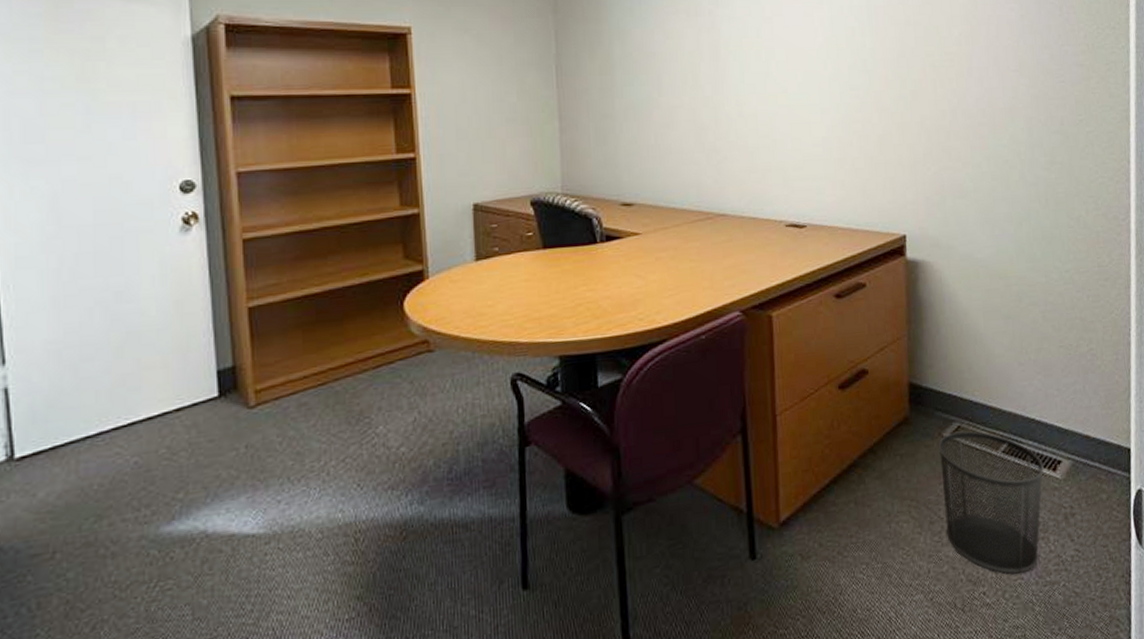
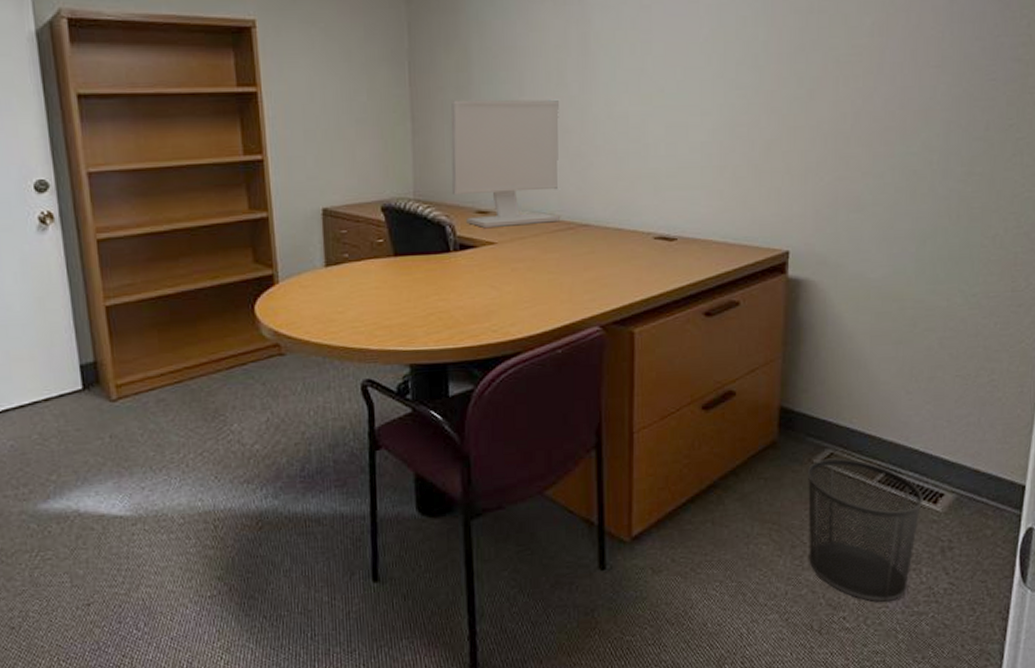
computer monitor: none [596,100,699,219] -> present [451,99,560,228]

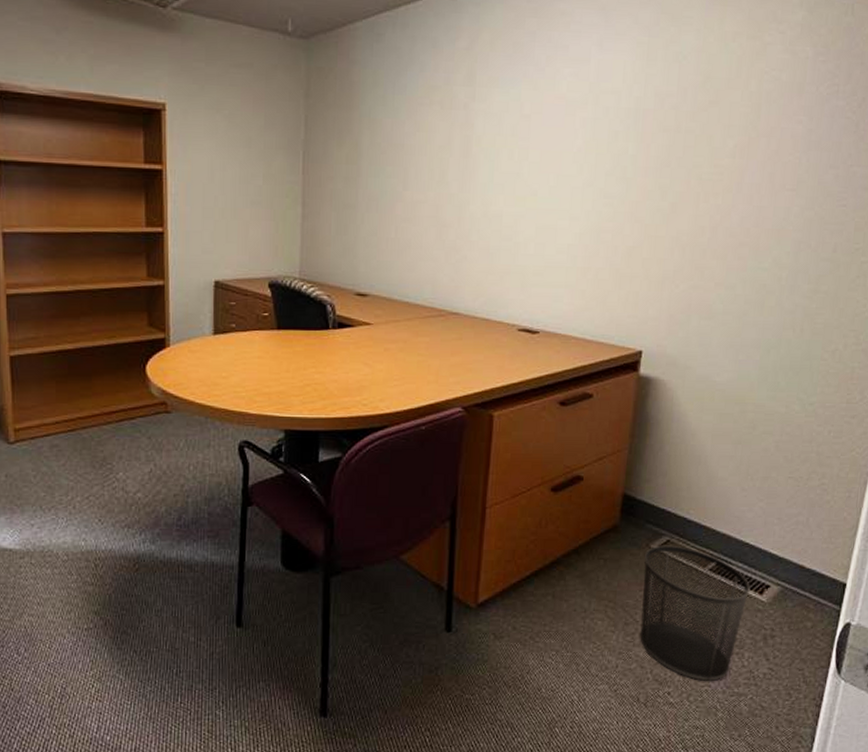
computer monitor: present [451,99,560,228] -> none [334,190,439,310]

